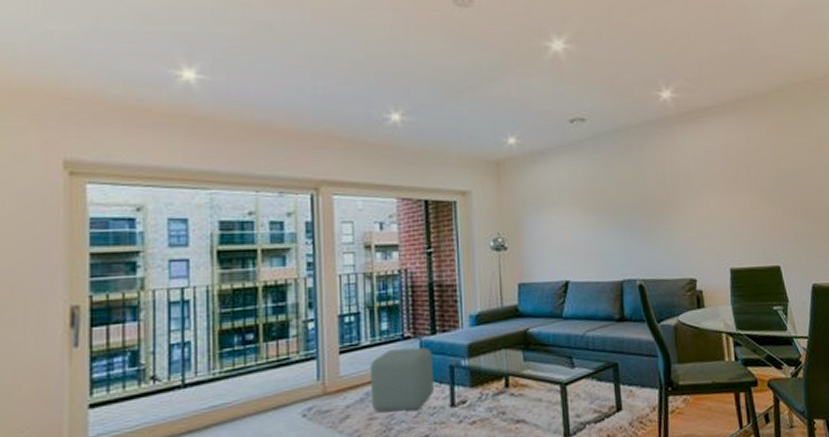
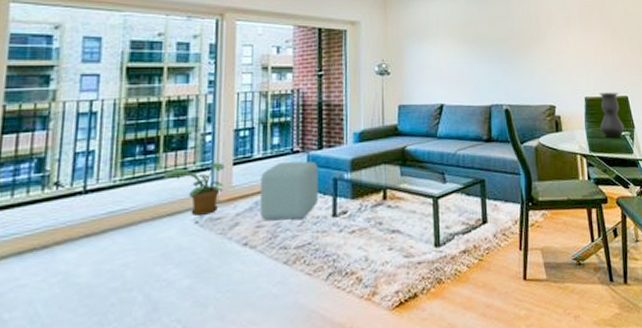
potted plant: none [266,351,331,409] -> present [164,163,225,216]
vase: none [746,261,777,315] -> present [598,92,625,139]

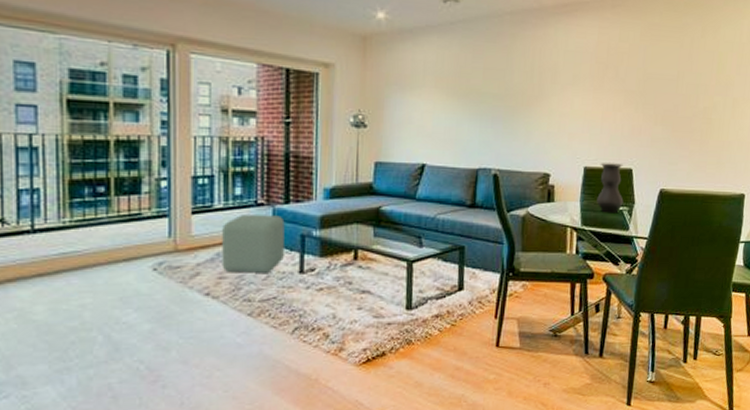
potted plant: present [164,163,225,216] -> none [117,210,183,262]

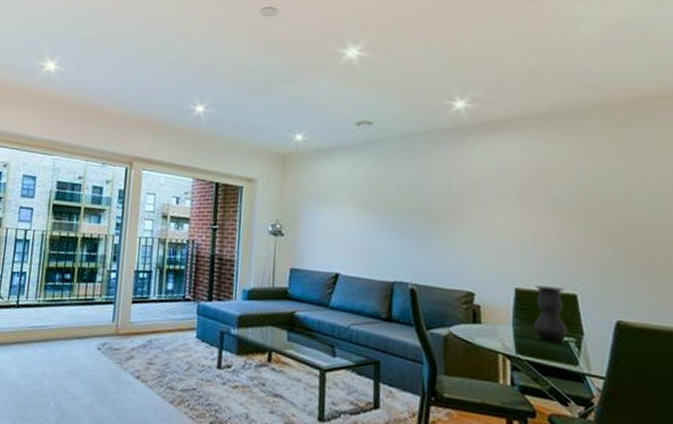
cube: present [222,215,285,273] -> none [152,307,207,364]

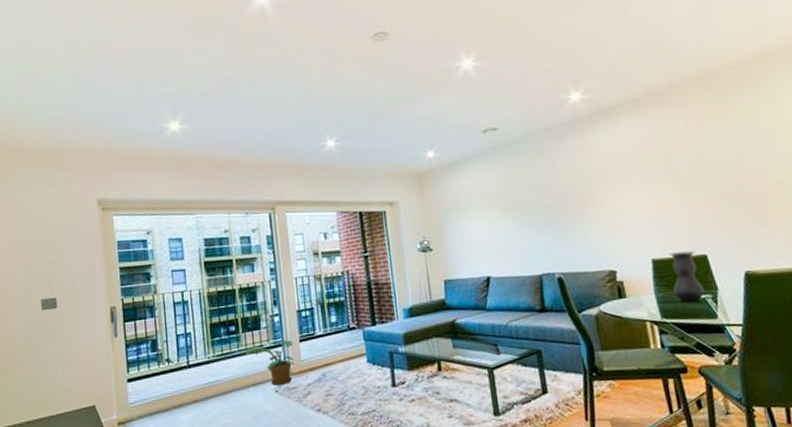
potted plant: none [76,297,125,344] -> present [245,340,295,385]

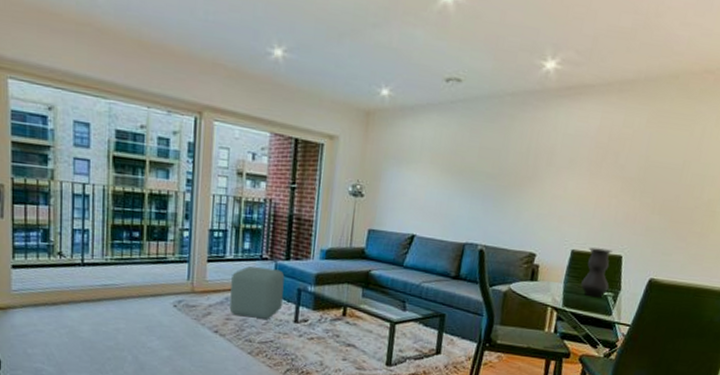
potted plant: present [245,340,295,385] -> none [147,256,200,301]
cube: none [324,336,377,390] -> present [229,266,285,319]

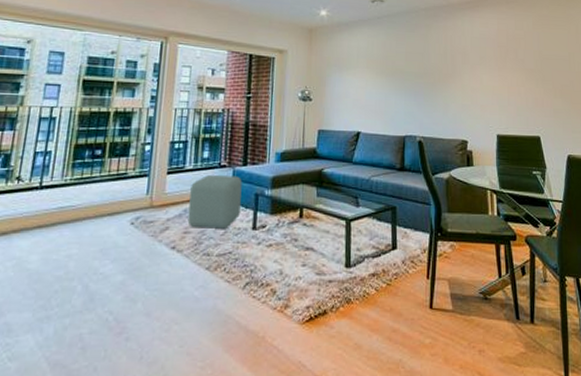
vase: present [581,247,613,298] -> none [511,131,536,177]

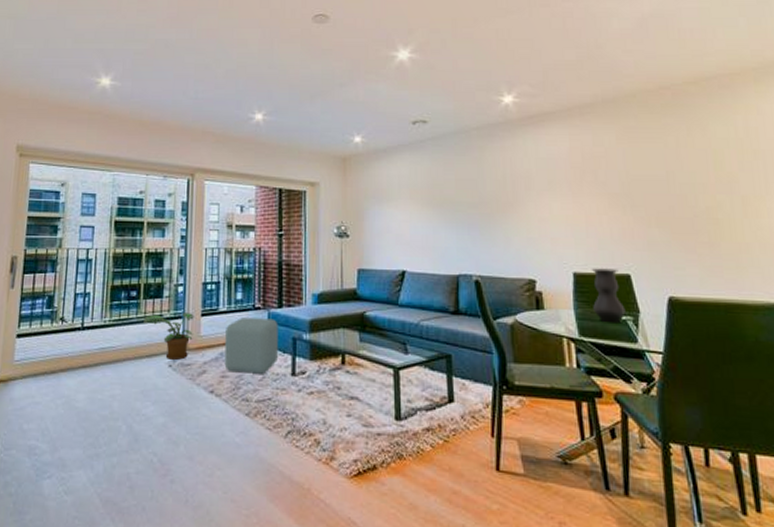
potted plant: none [107,171,160,217] -> present [144,313,194,360]
vase: none [511,131,536,177] -> present [591,268,626,323]

